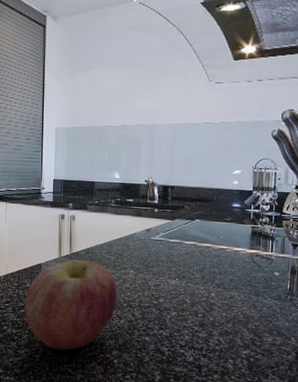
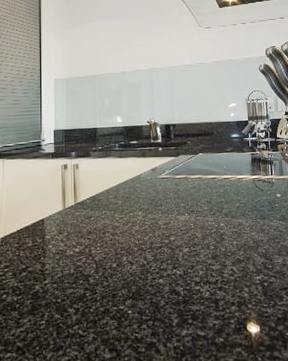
apple: present [24,259,118,351] -> none [27,208,128,311]

